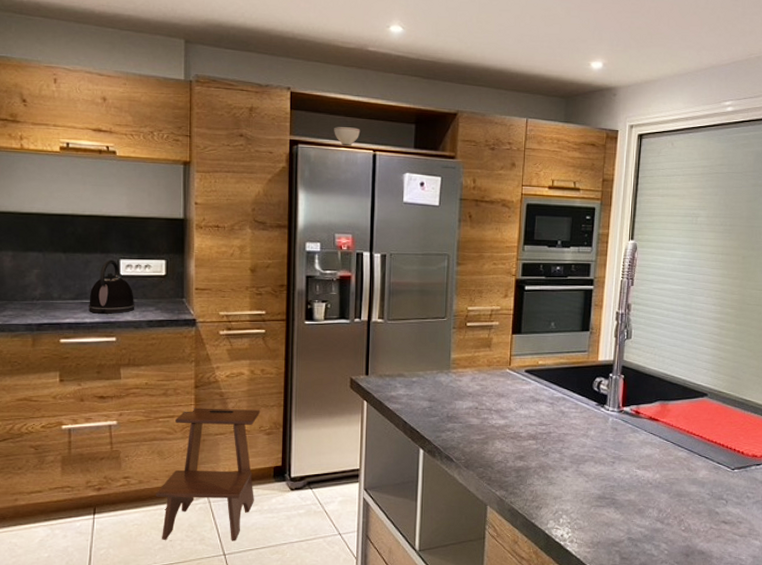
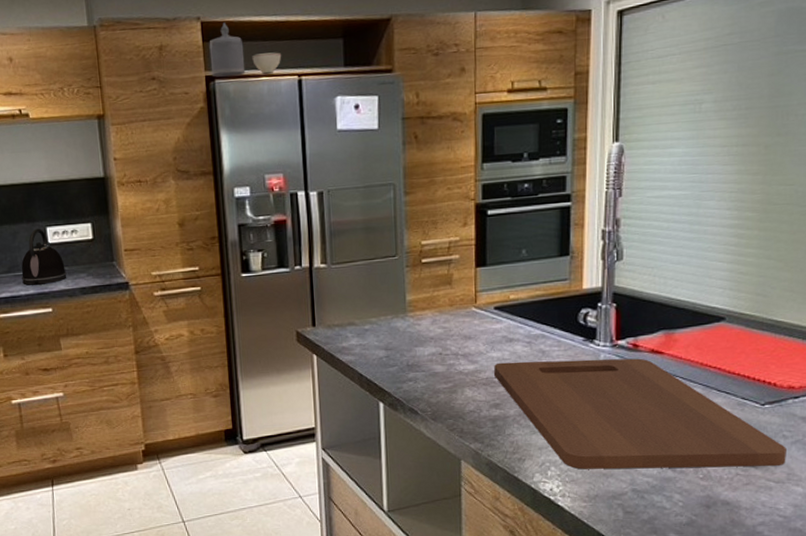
step stool: present [156,407,261,541] -> none [109,372,208,509]
decorative jar: none [295,95,327,144] -> present [209,22,246,78]
cutting board: none [521,419,749,523] -> present [494,358,786,470]

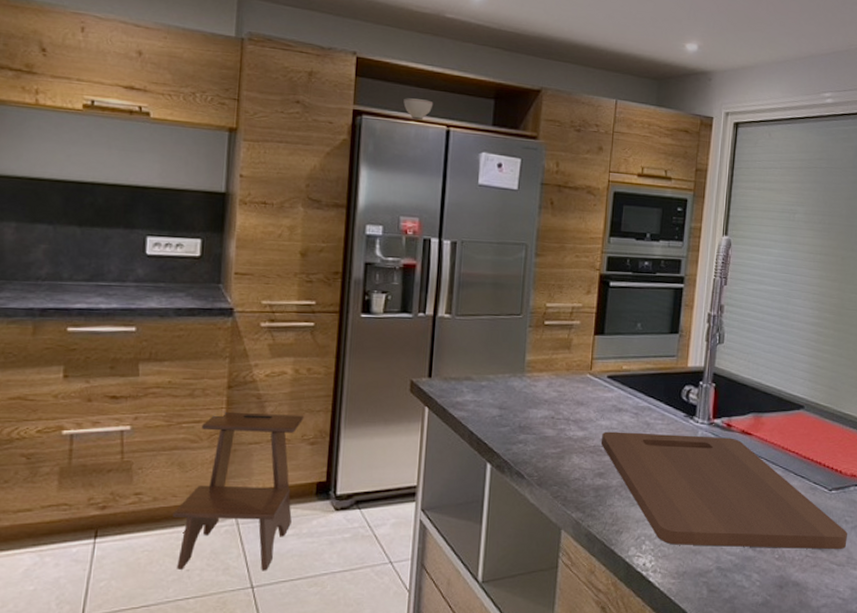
kettle: present [21,228,67,285] -> none [104,236,162,300]
step stool: none [109,372,208,509] -> present [173,411,304,571]
decorative jar: present [209,22,246,78] -> none [359,62,397,116]

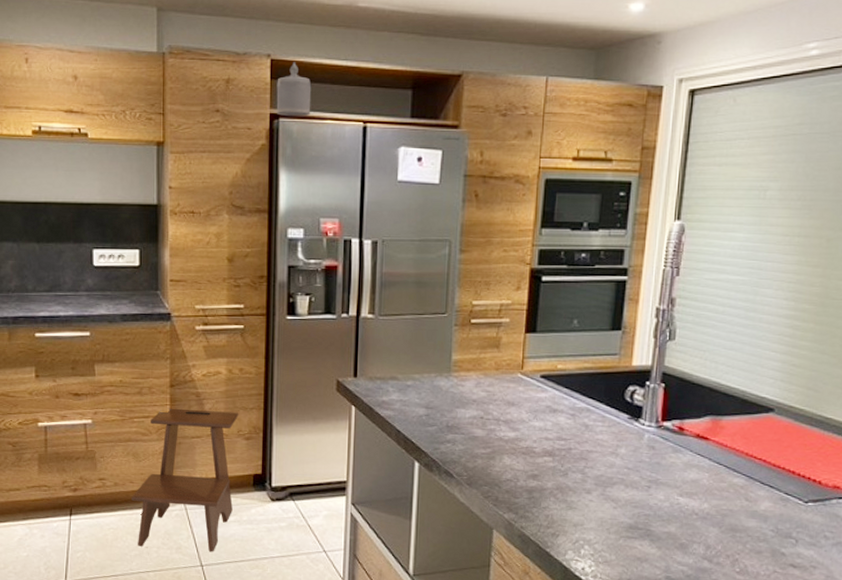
decorative jar: none [359,62,397,116] -> present [276,62,312,117]
bowl: present [403,98,434,120] -> none [319,97,349,118]
cutting board: present [601,431,847,550] -> none [535,432,827,568]

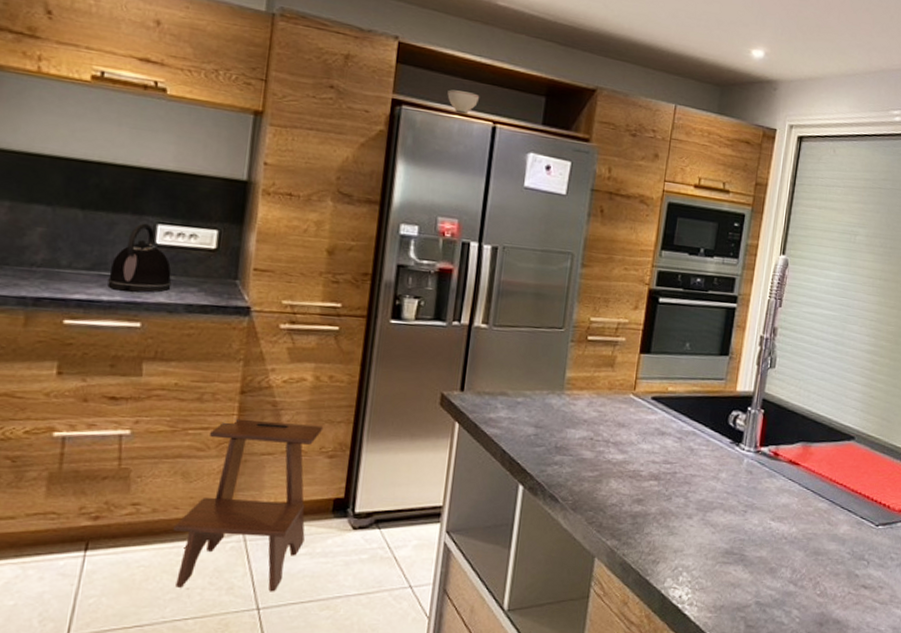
kettle: none [62,249,109,307] -> present [107,223,172,293]
decorative jar: present [276,62,312,117] -> none [399,48,441,108]
bowl: none [319,97,349,118] -> present [447,89,480,115]

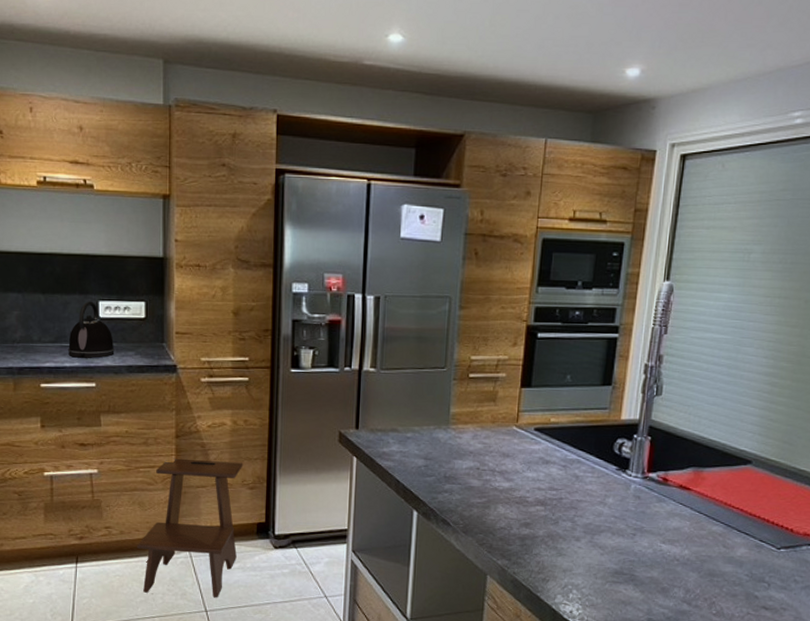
bowl: present [447,89,480,115] -> none [324,153,354,175]

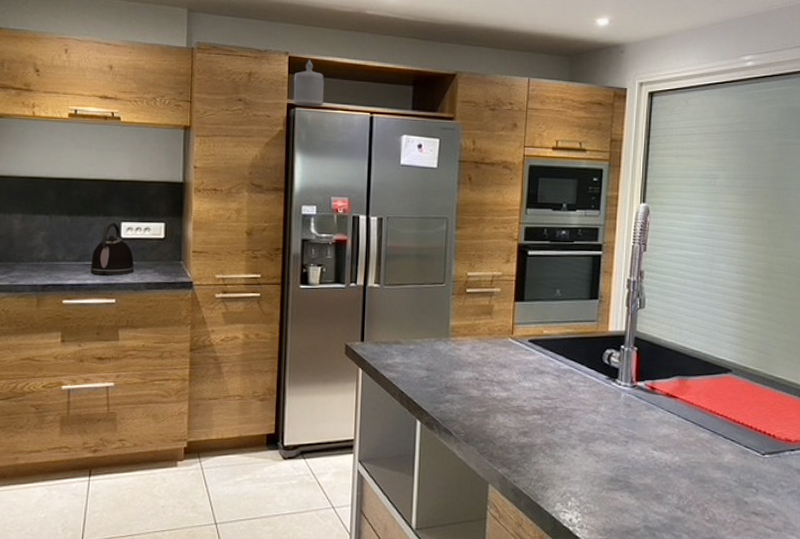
step stool: present [137,458,244,598] -> none [149,371,255,510]
decorative jar: none [282,118,317,173] -> present [293,59,325,107]

